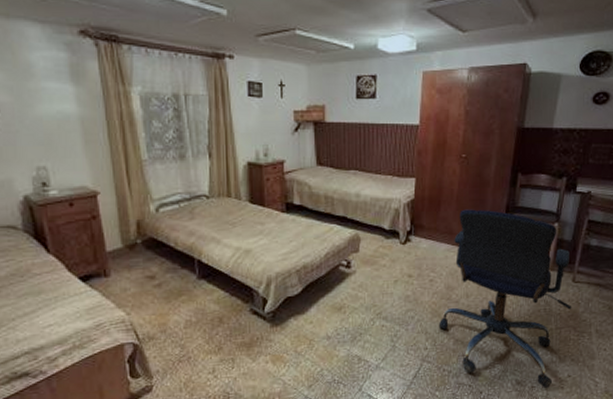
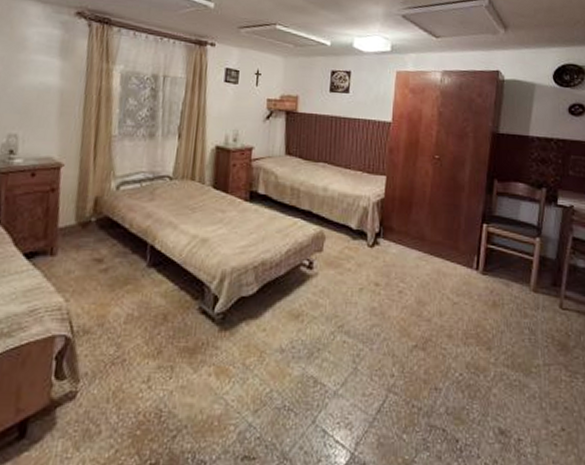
office chair: present [438,209,572,388] -> none [407,214,561,443]

